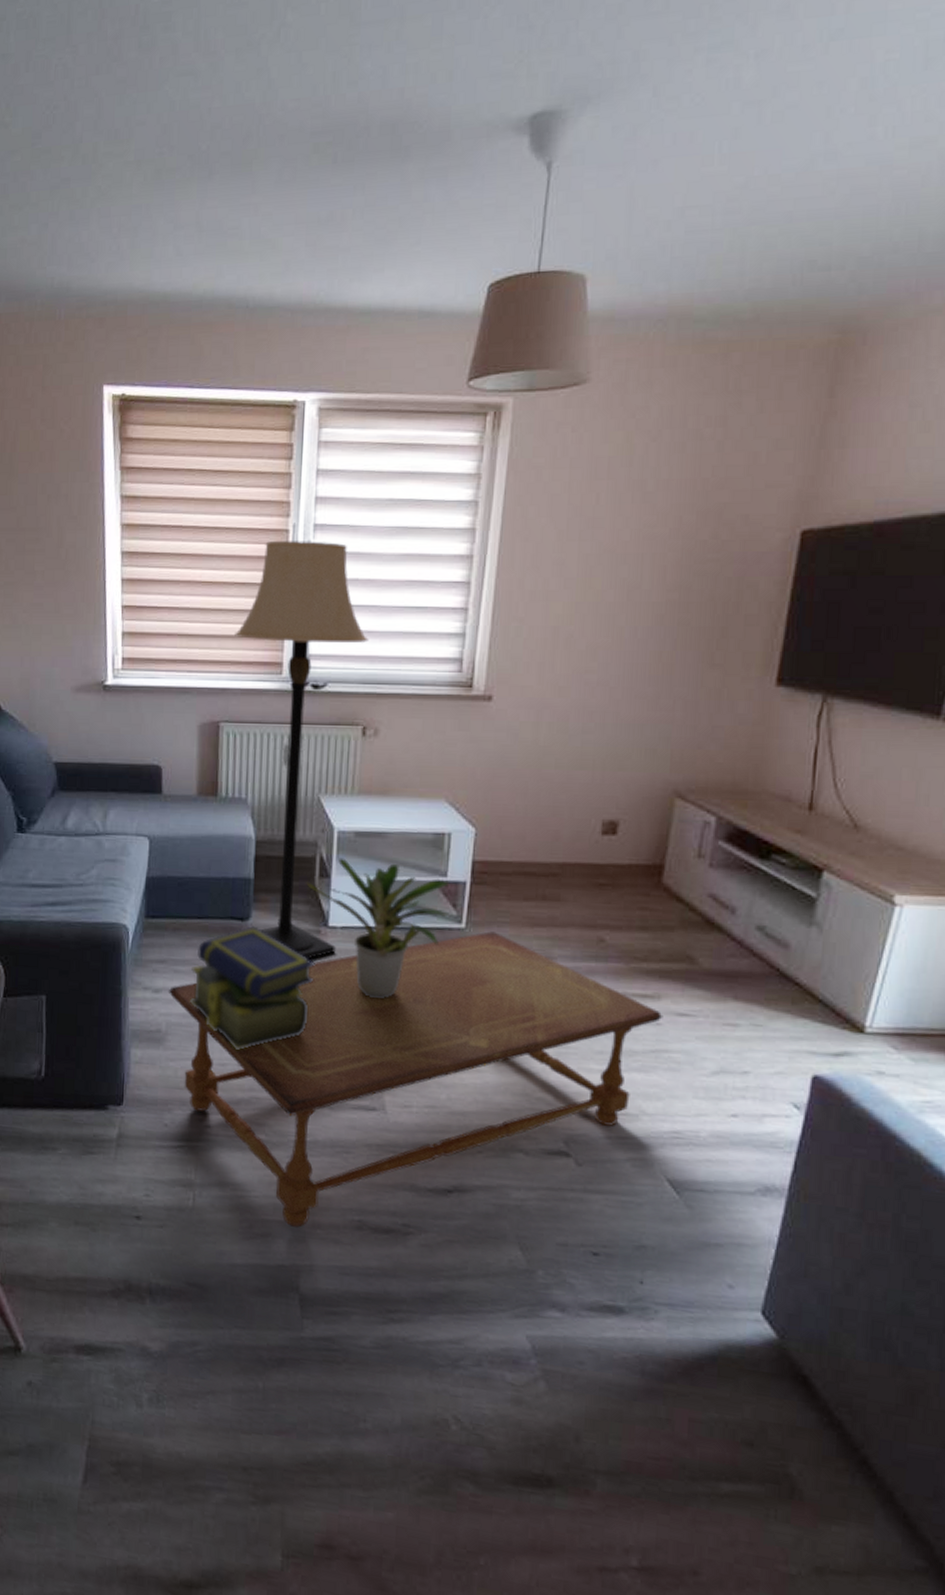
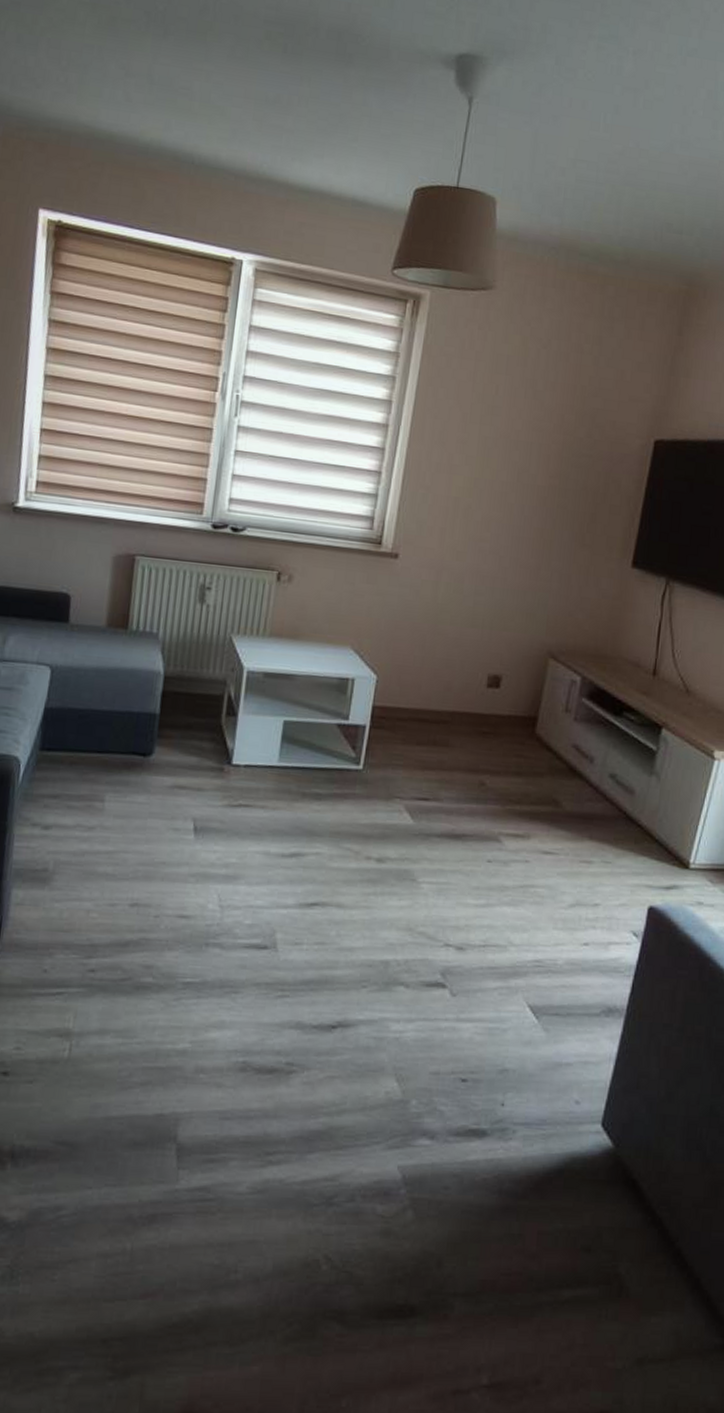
coffee table: present [168,931,663,1227] -> none [58,773,531,1073]
stack of books: present [190,926,315,1050] -> none [82,762,216,889]
lamp: present [235,541,369,960] -> none [157,385,289,797]
potted plant: present [306,857,449,998] -> none [212,697,350,837]

